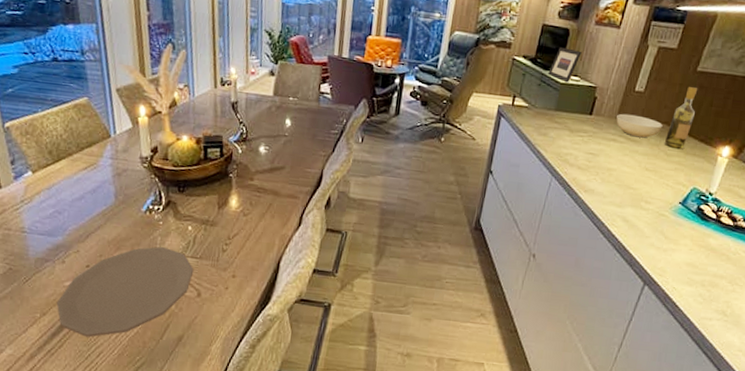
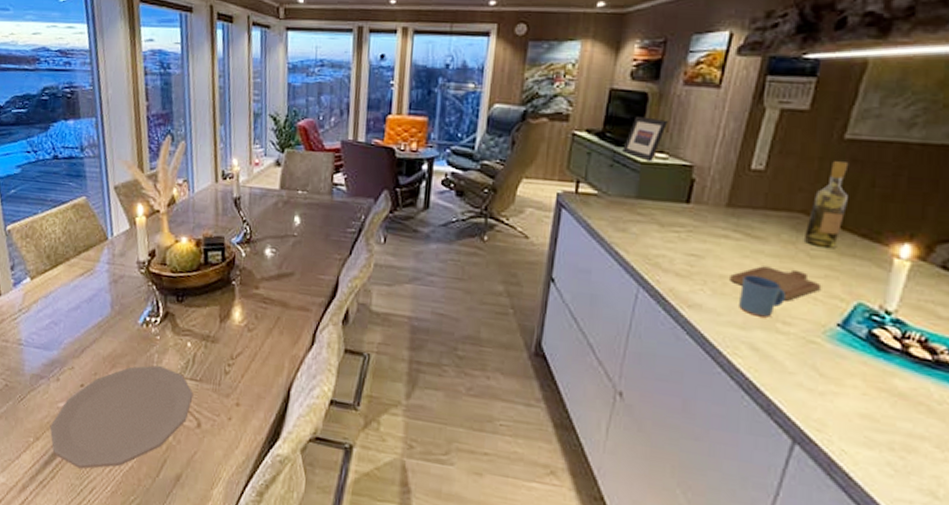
chopping board: none [614,162,672,187] -> present [730,266,822,301]
bowl: present [615,113,663,138] -> none [725,200,799,234]
mug: none [618,168,650,198] -> present [739,274,787,318]

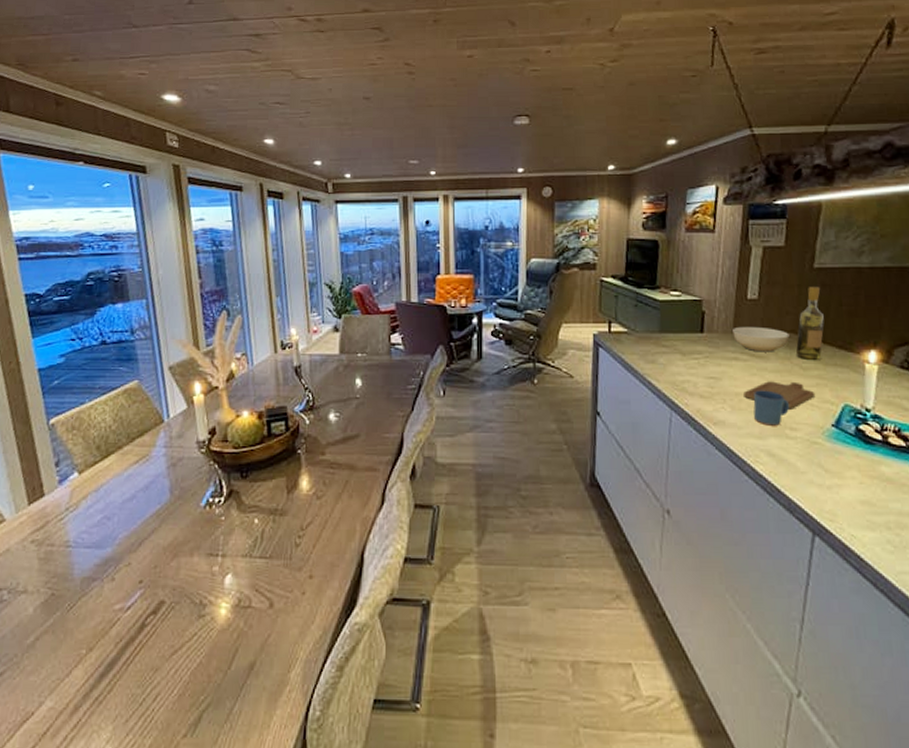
plate: present [49,365,194,470] -> none [105,548,264,675]
picture frame: present [622,116,668,162] -> none [643,261,677,299]
bowl: none [725,200,799,234] -> present [731,326,790,352]

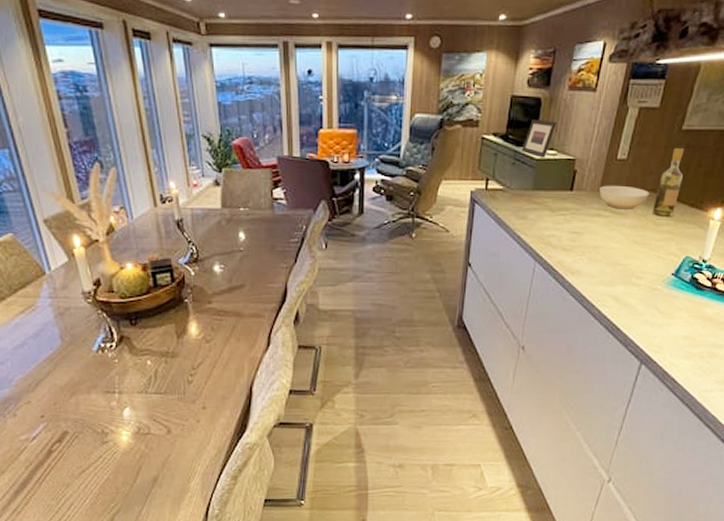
picture frame: none [643,261,677,299] -> present [522,119,556,158]
chopping board: present [743,381,815,409] -> none [601,236,663,261]
mug: present [753,390,790,426] -> none [607,244,640,275]

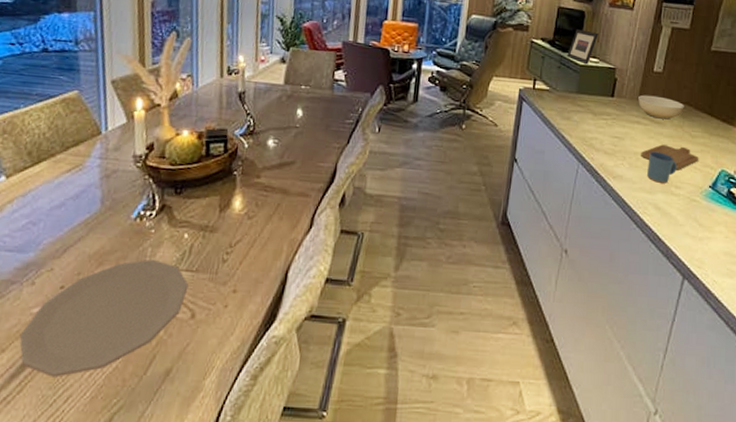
plate: none [14,387,160,490] -> present [19,260,189,378]
chopping board: none [601,236,663,261] -> present [641,144,699,170]
mug: none [607,244,640,275] -> present [647,151,678,183]
bottle: present [652,148,685,216] -> none [687,66,715,130]

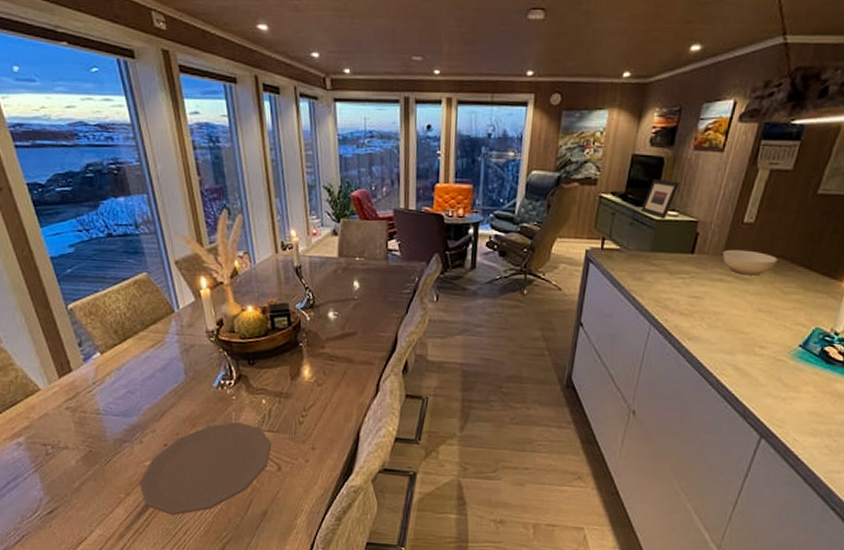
chopping board: present [641,144,699,170] -> none [722,303,790,330]
mug: present [647,151,678,183] -> none [727,310,764,344]

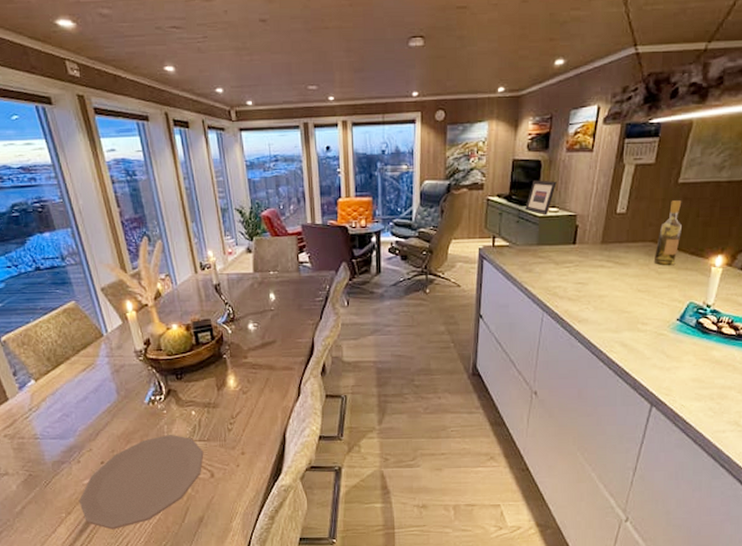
bowl: present [722,249,778,276] -> none [600,237,650,260]
bottle: none [779,213,819,285] -> present [653,200,683,265]

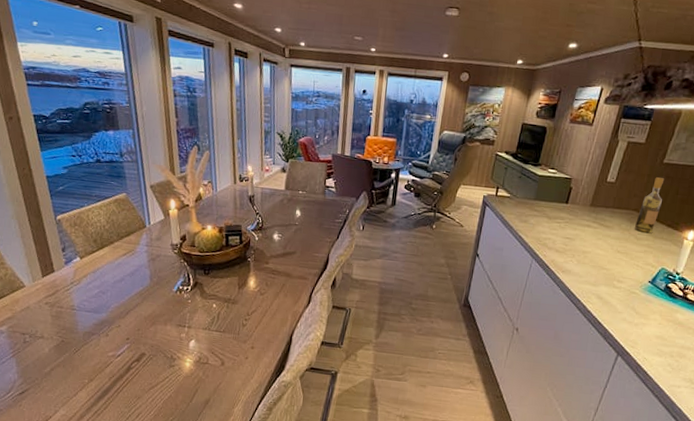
plate: present [79,435,204,530] -> none [101,322,218,400]
picture frame: present [525,180,557,215] -> none [528,143,558,175]

